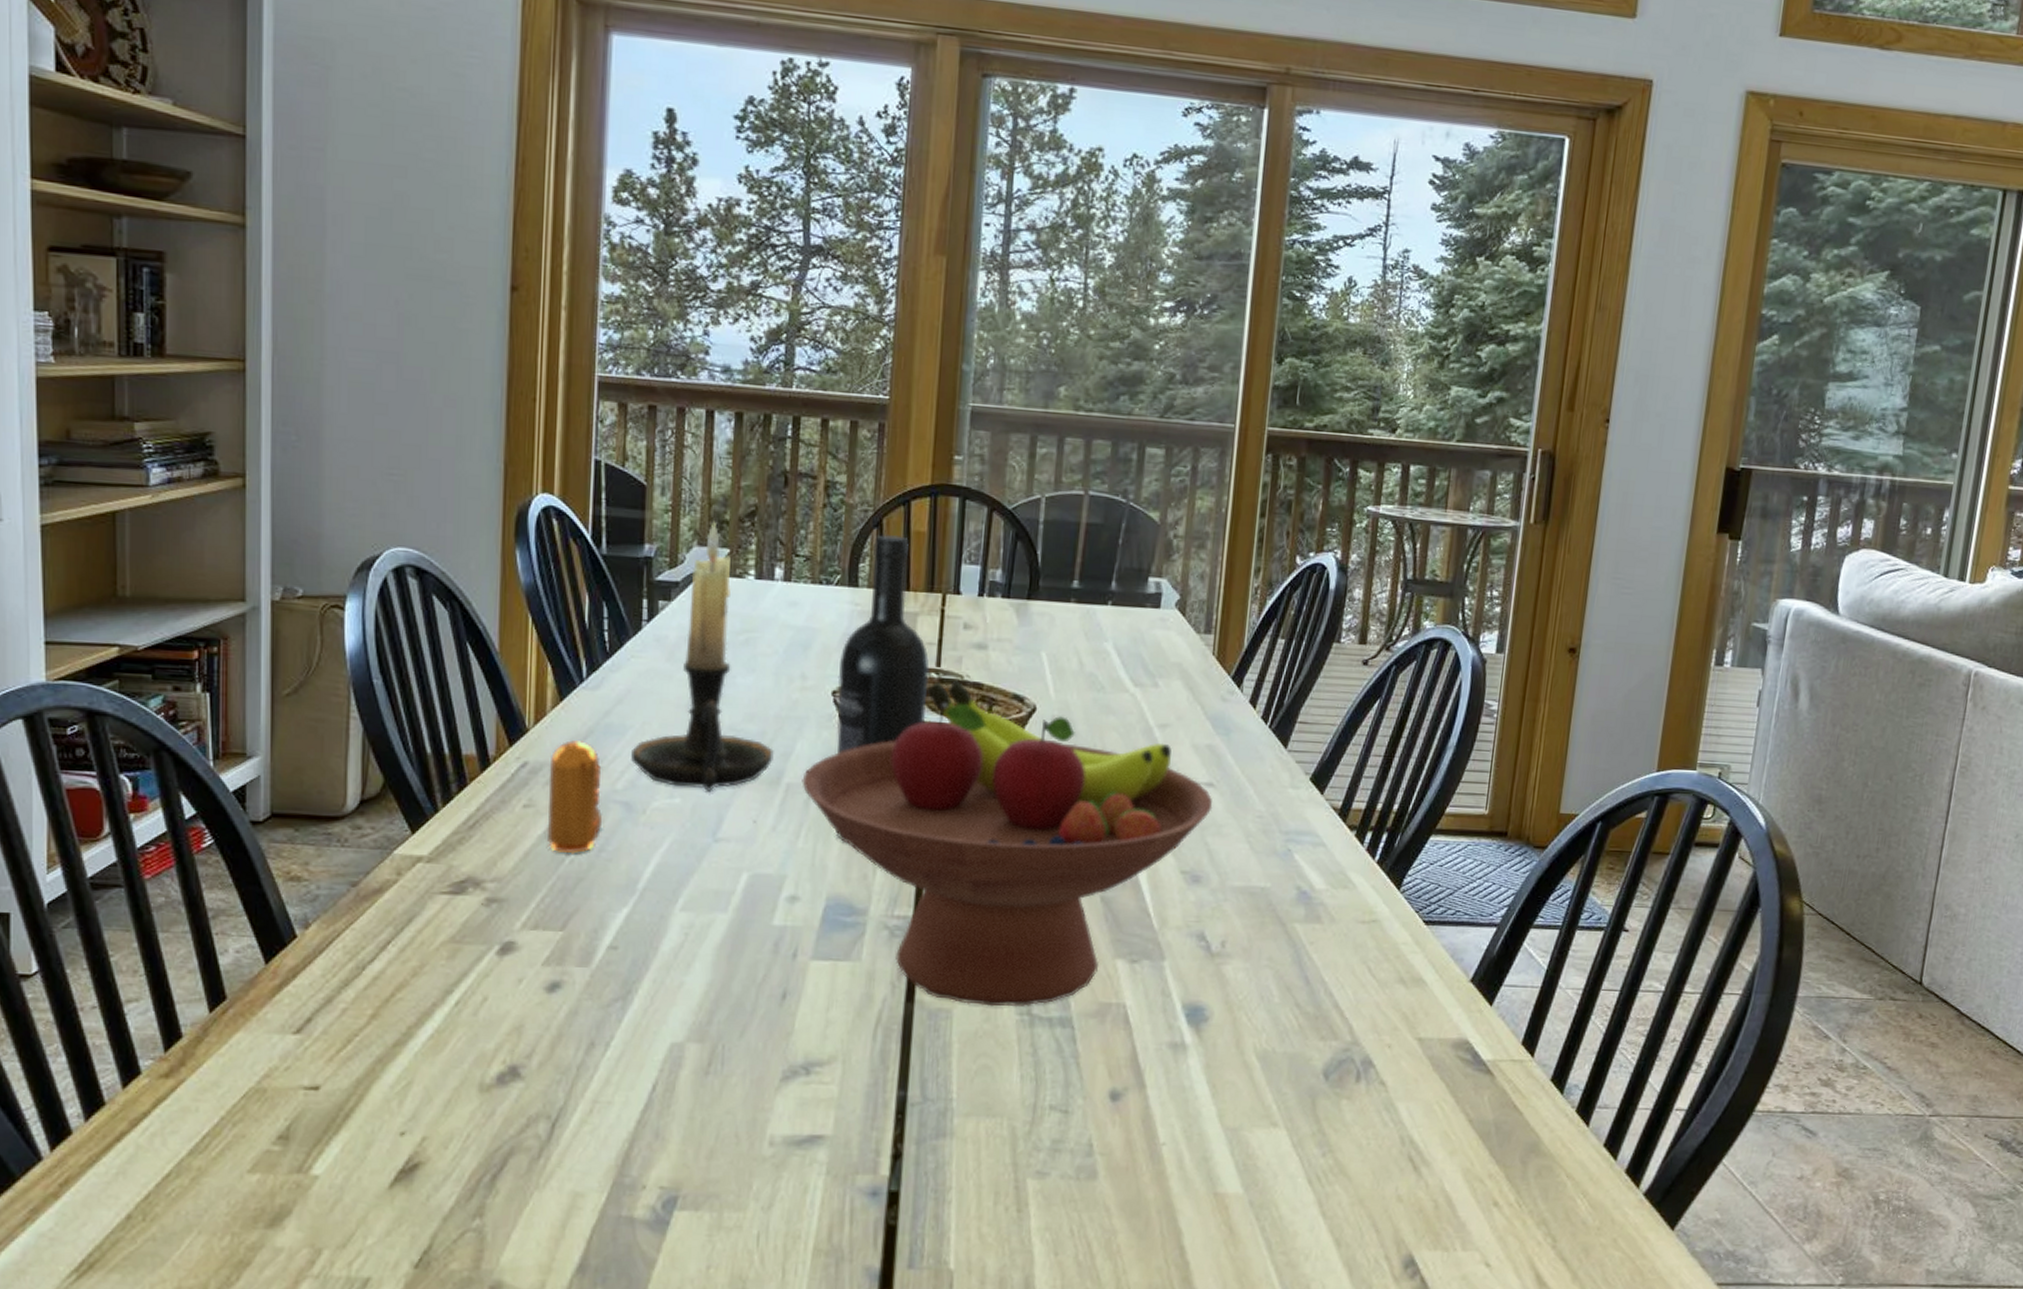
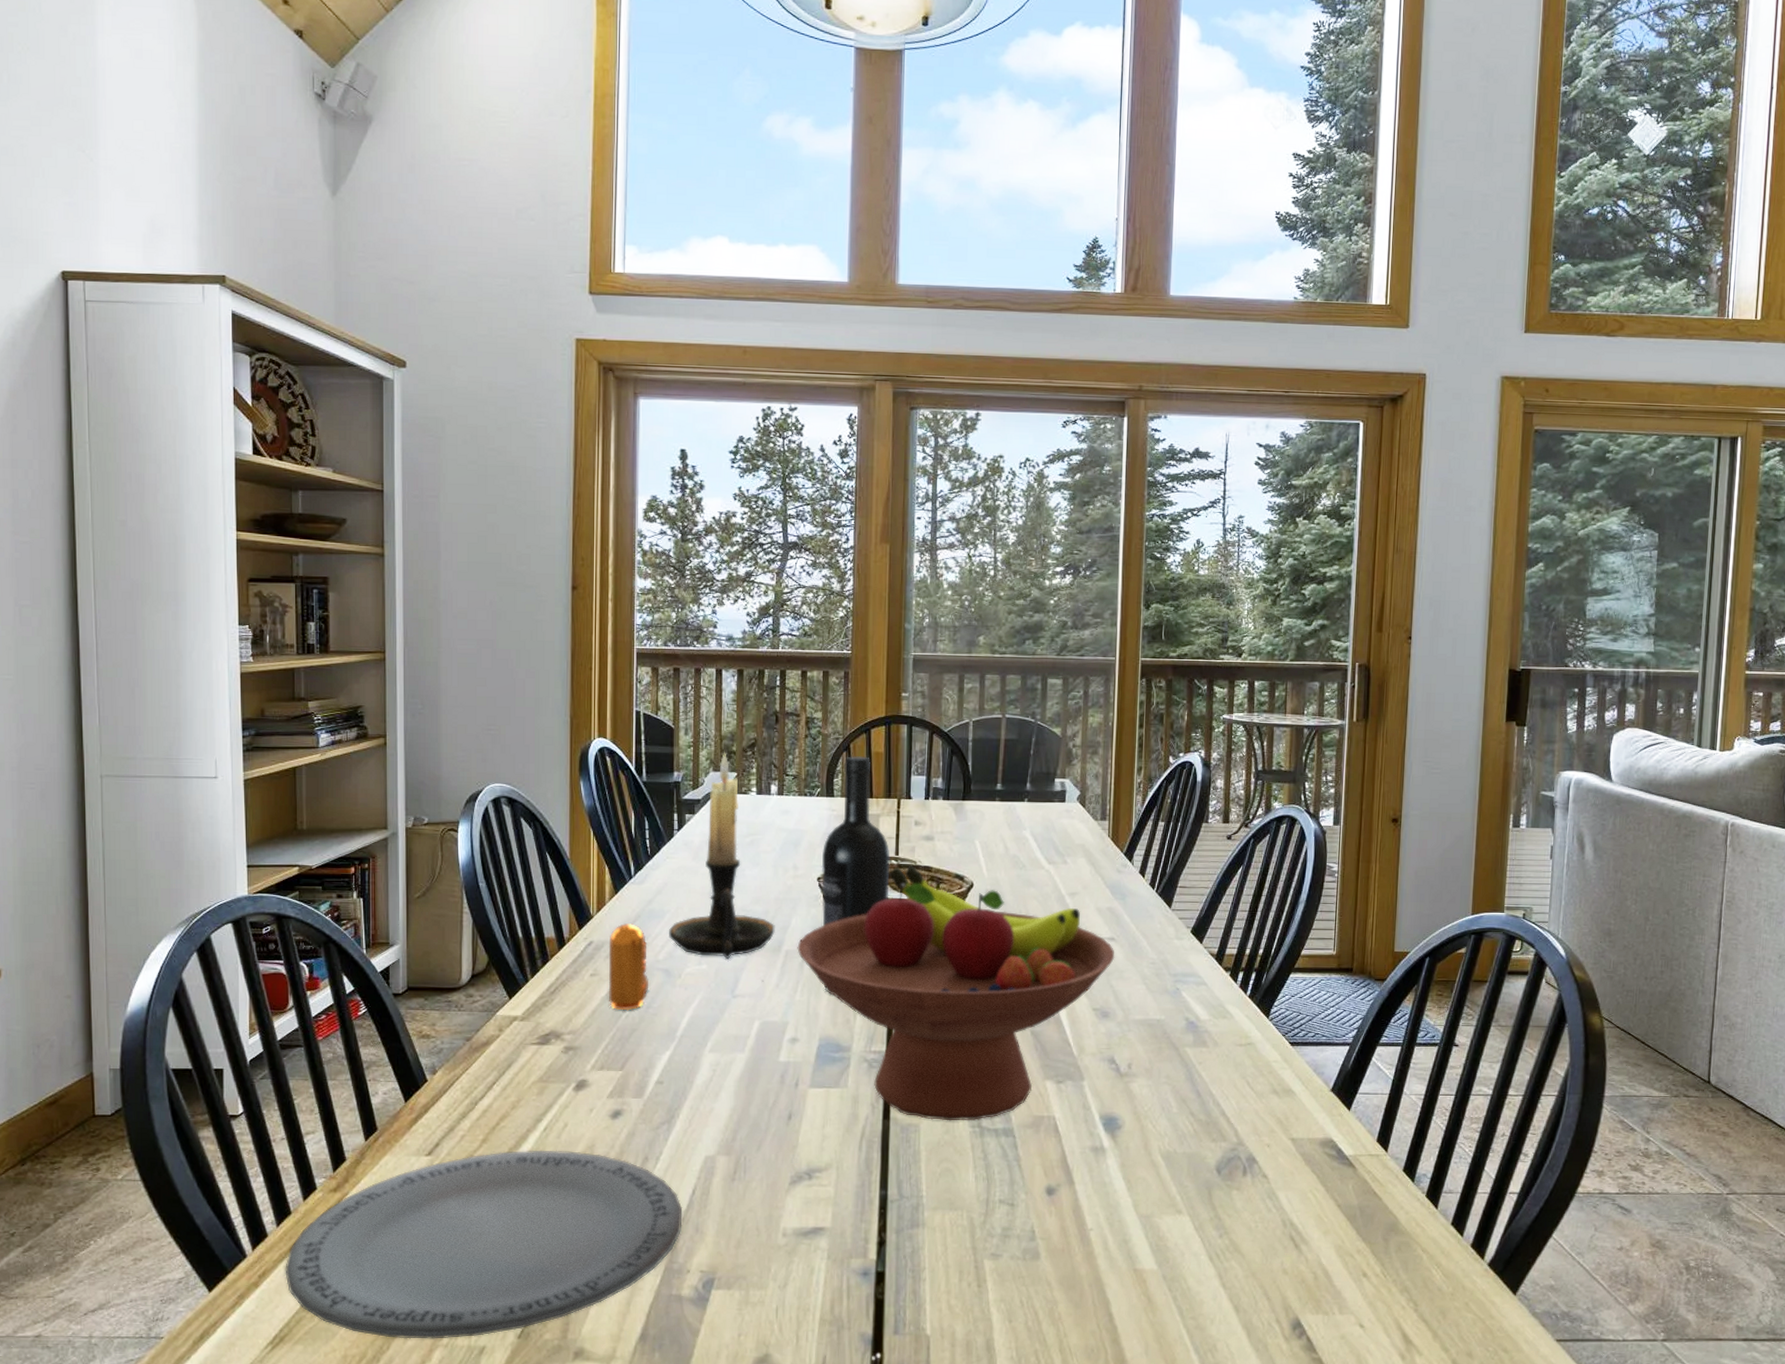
plate: none [96,1029,639,1268] -> present [285,1150,683,1339]

